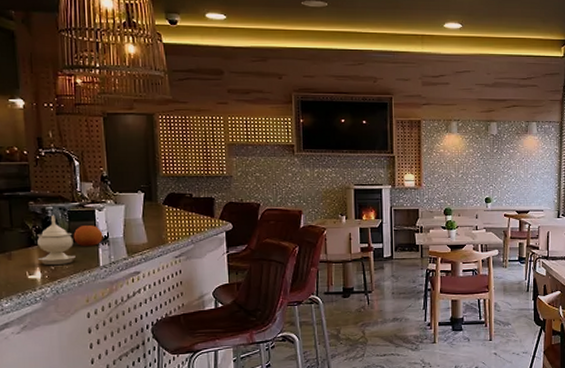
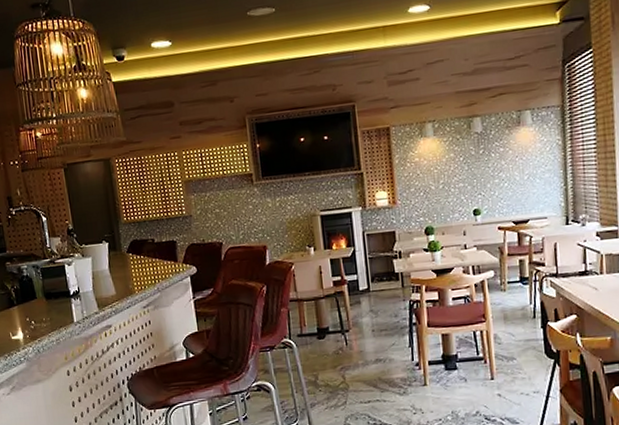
sugar bowl: present [37,215,76,266] -> none [16,273,52,325]
fruit: present [73,225,103,247] -> none [47,281,75,304]

